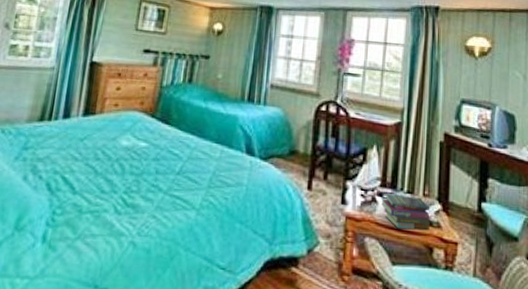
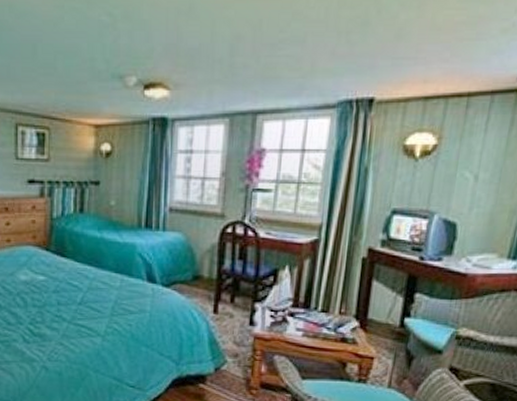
books: present [381,193,430,230] -> none [292,313,346,347]

